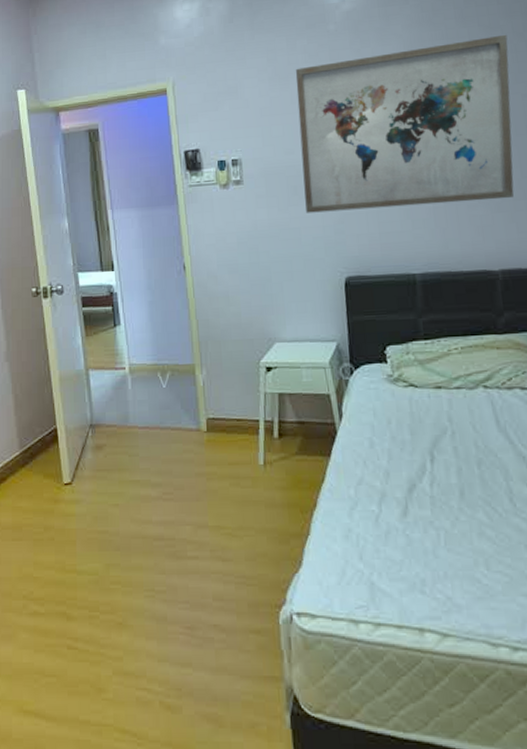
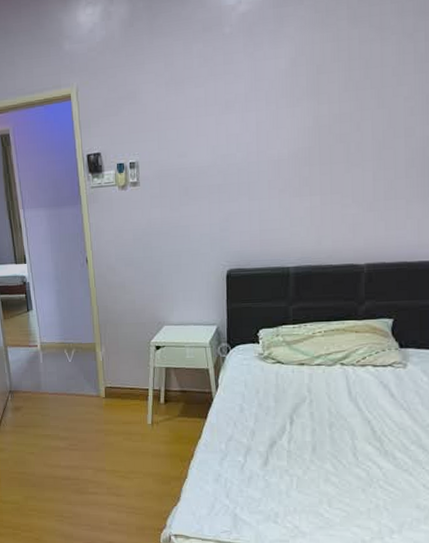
wall art: present [295,34,514,213] -> none [190,35,397,212]

